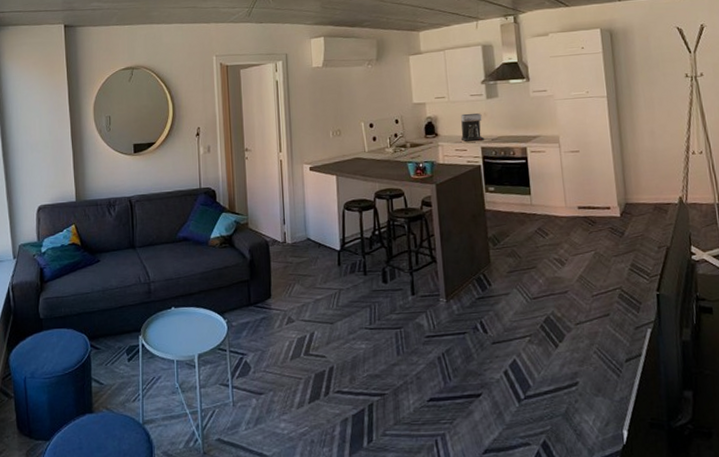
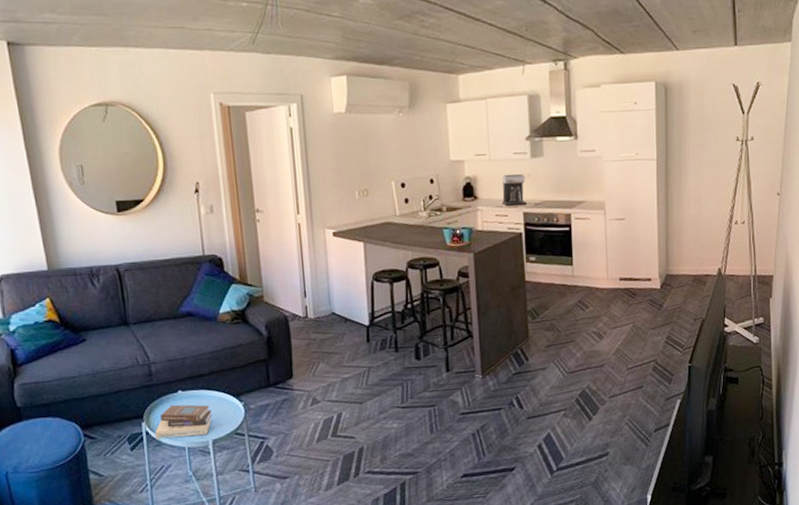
books: none [150,320,199,352] -> present [155,404,212,440]

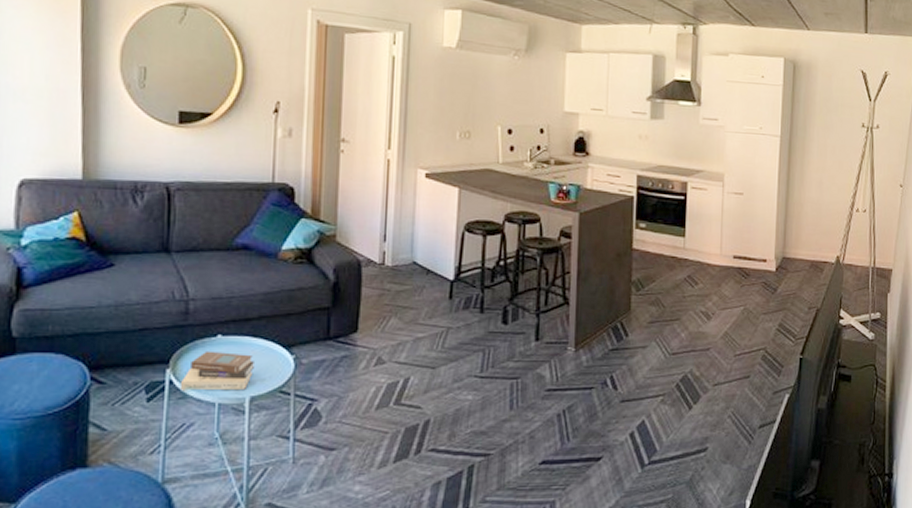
coffee maker: present [502,173,527,207] -> none [616,133,643,169]

